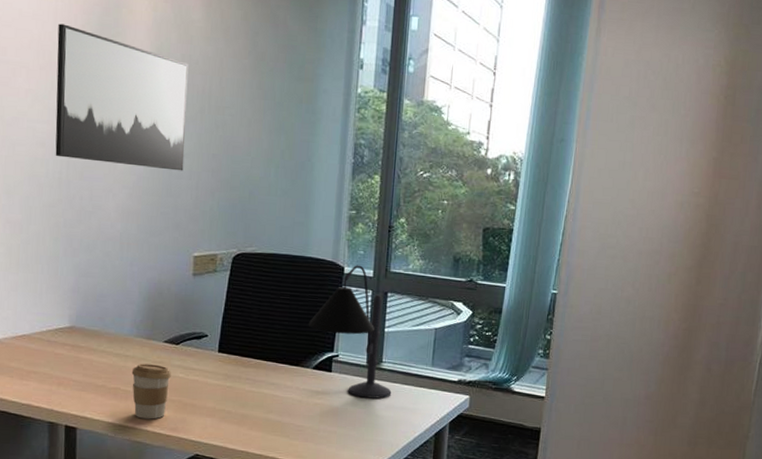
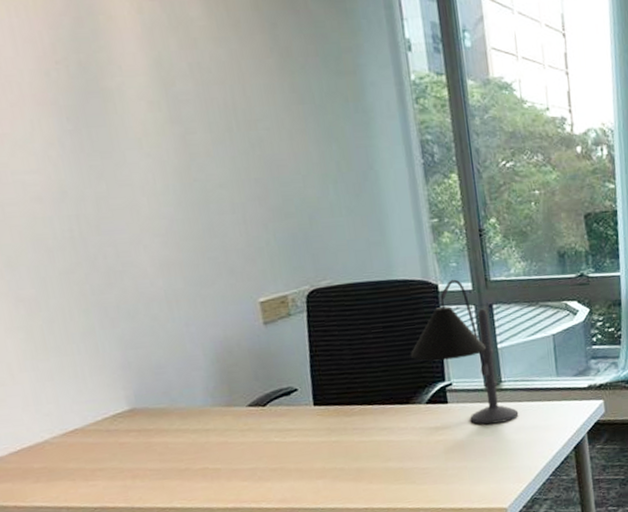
wall art: present [55,23,189,171] -> none [19,45,224,212]
coffee cup: present [131,363,171,419] -> none [217,432,269,497]

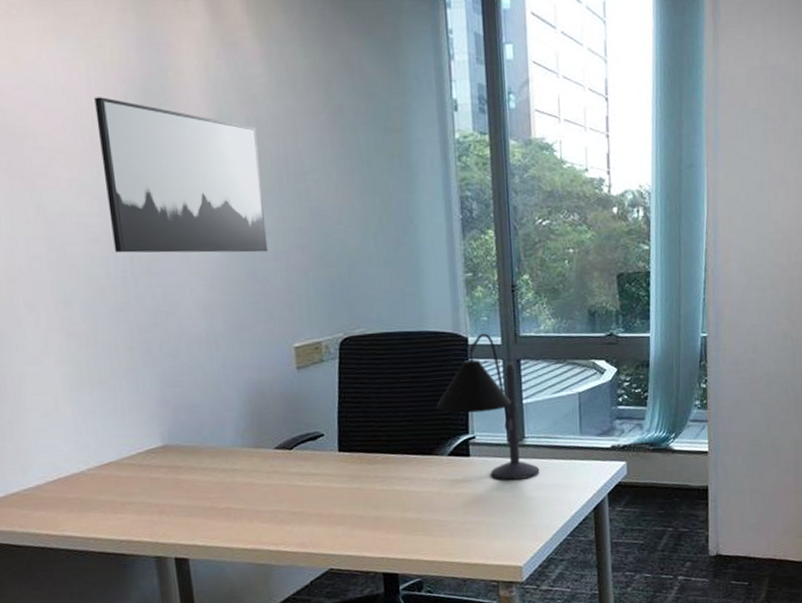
wall art: none [19,45,224,212] -> present [94,97,268,253]

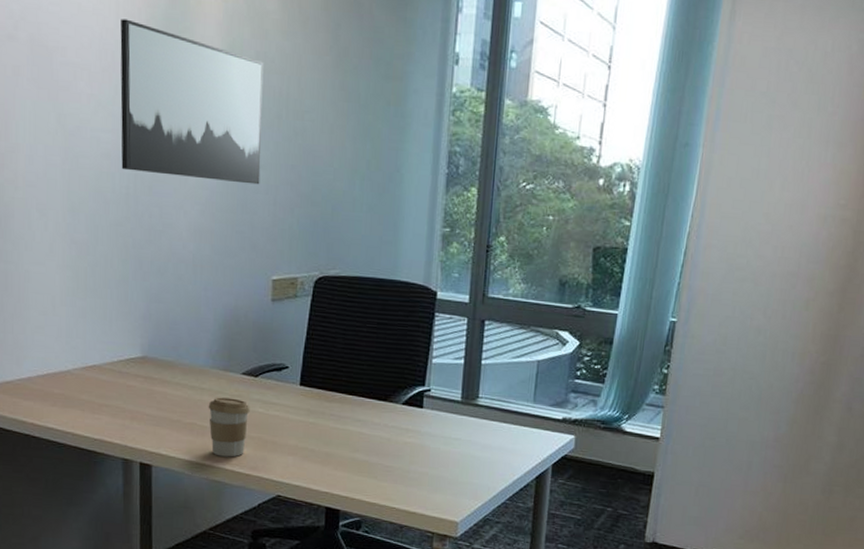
coffee cup: none [242,475,289,538] -> present [208,397,250,457]
desk lamp: present [436,333,540,480] -> none [397,289,489,438]

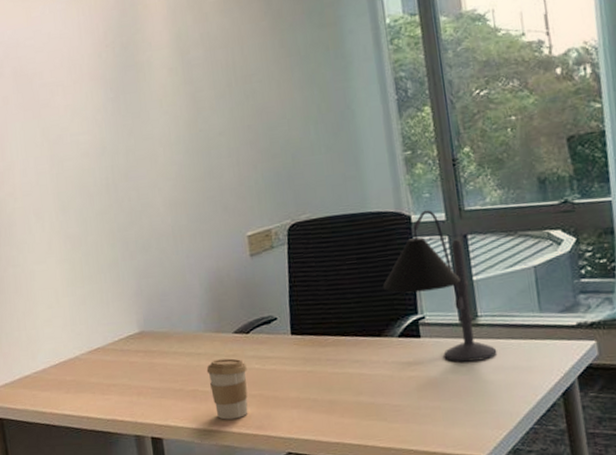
wall art: present [120,19,264,185] -> none [83,35,222,164]
desk lamp: none [397,289,489,438] -> present [382,210,497,362]

